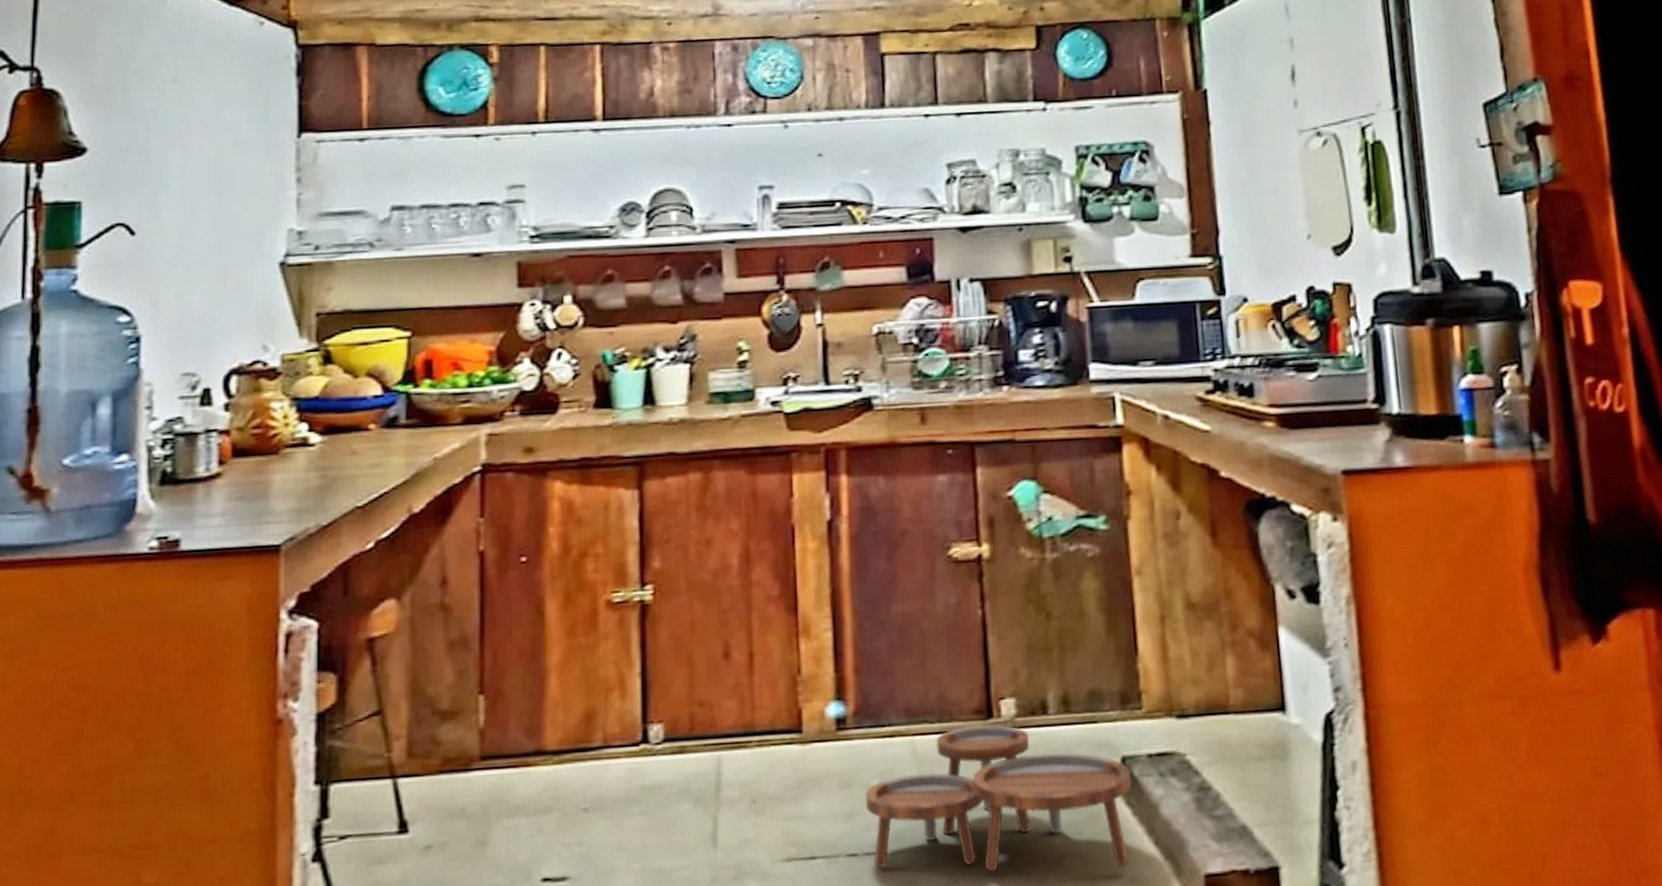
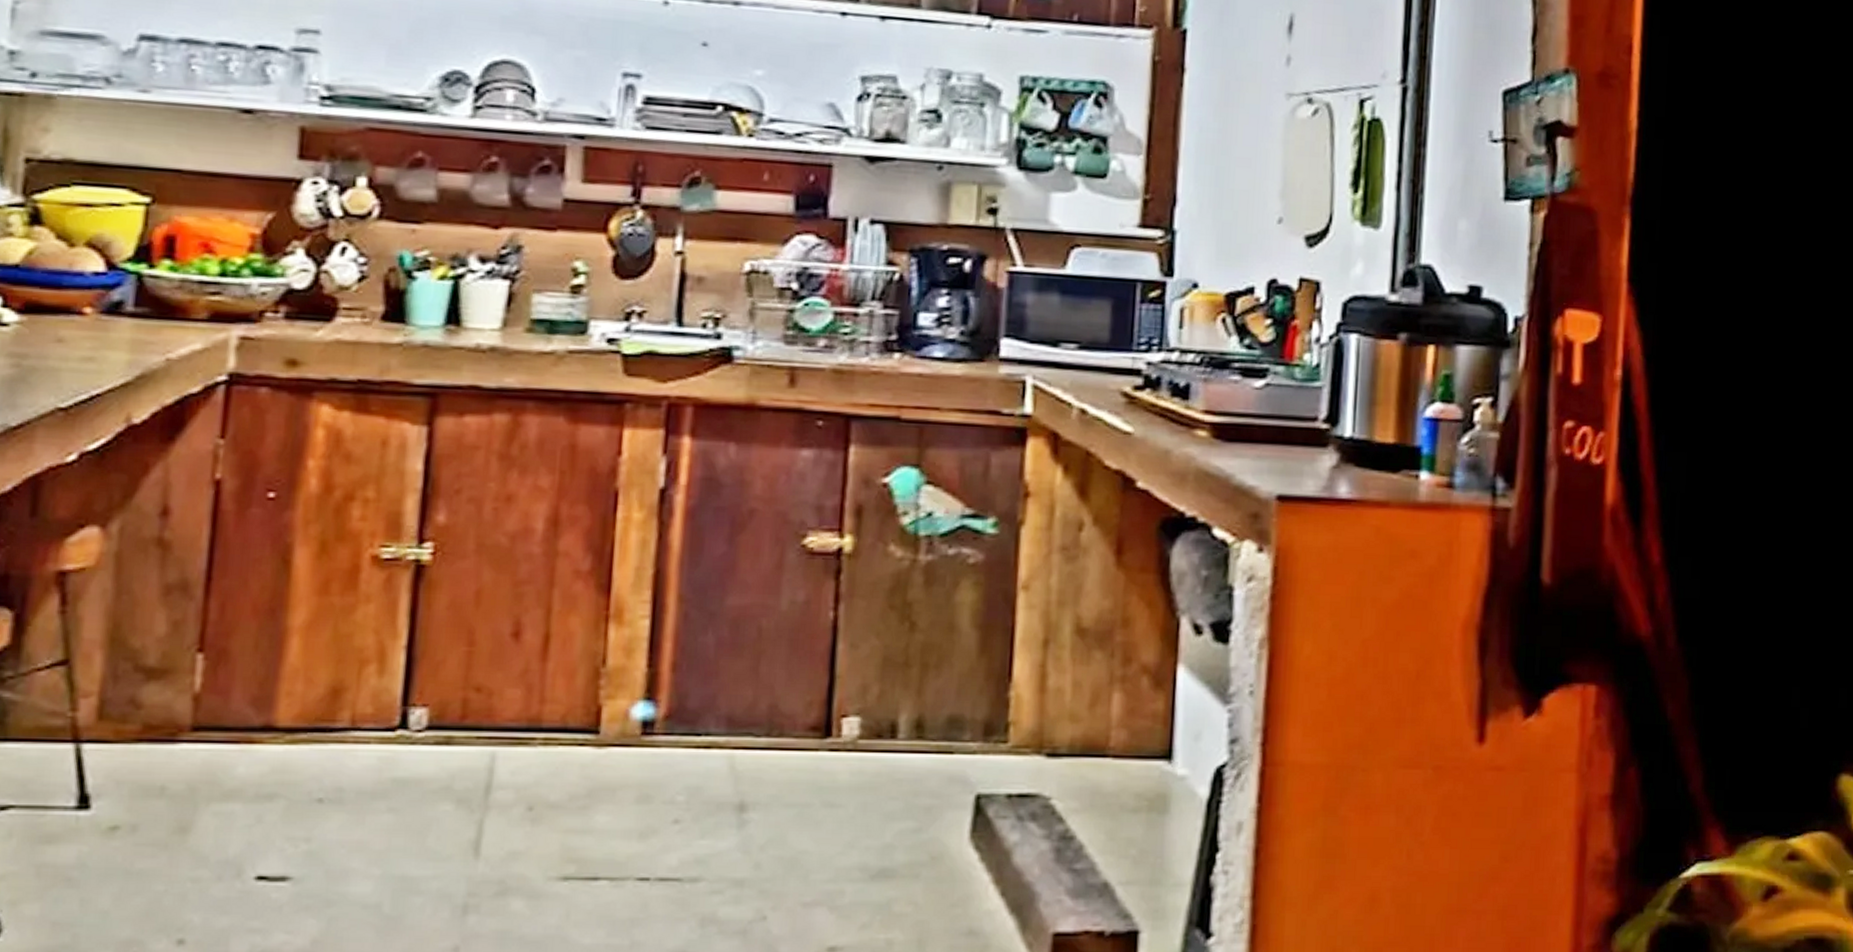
nesting tables: present [866,725,1132,872] -> none [667,744,985,918]

